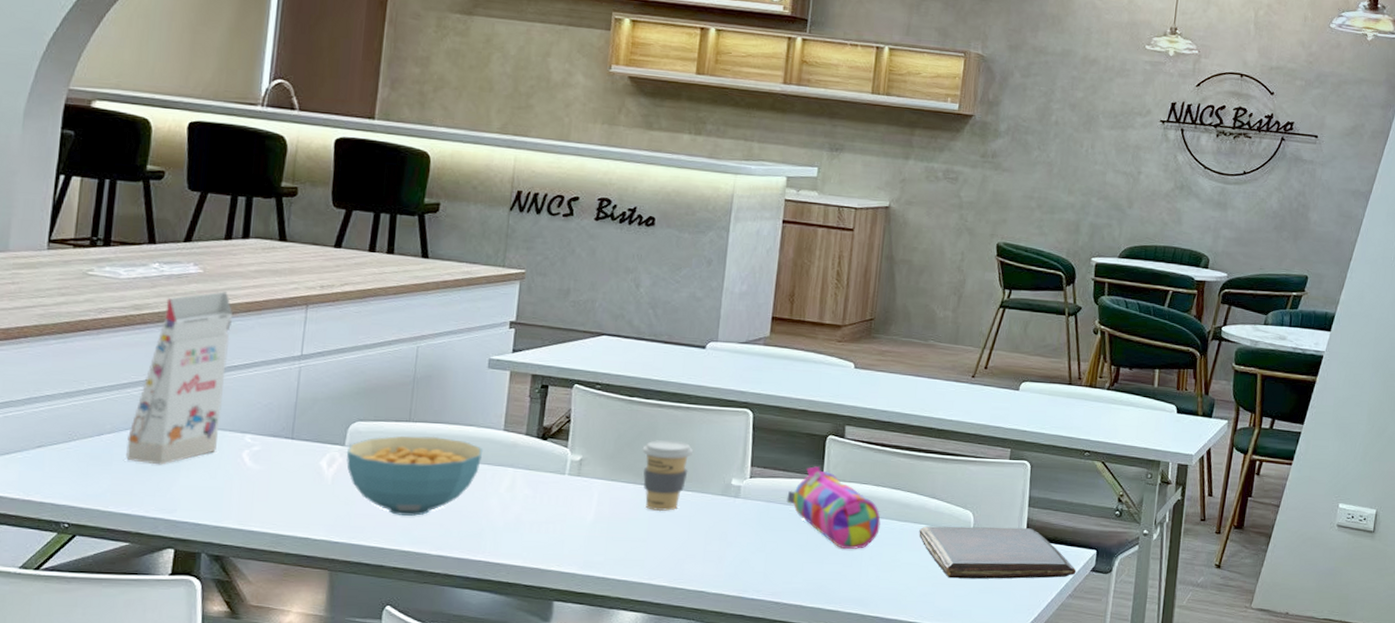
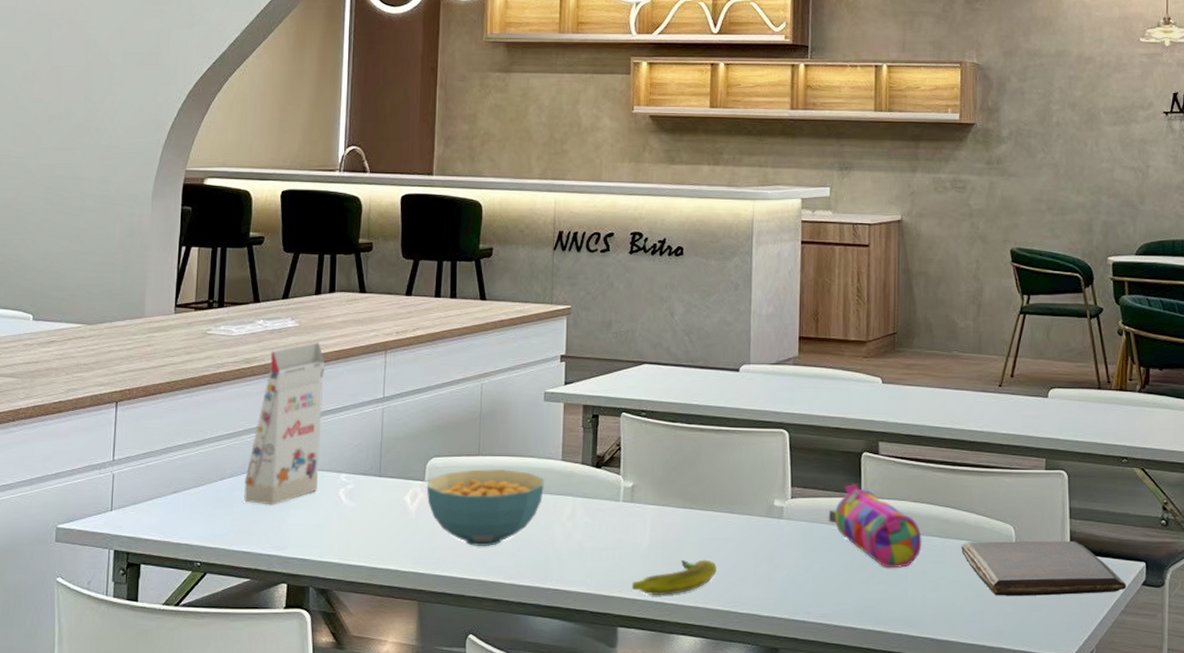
banana: none [571,536,665,571] -> present [631,559,717,595]
coffee cup: present [642,440,694,512] -> none [688,463,736,535]

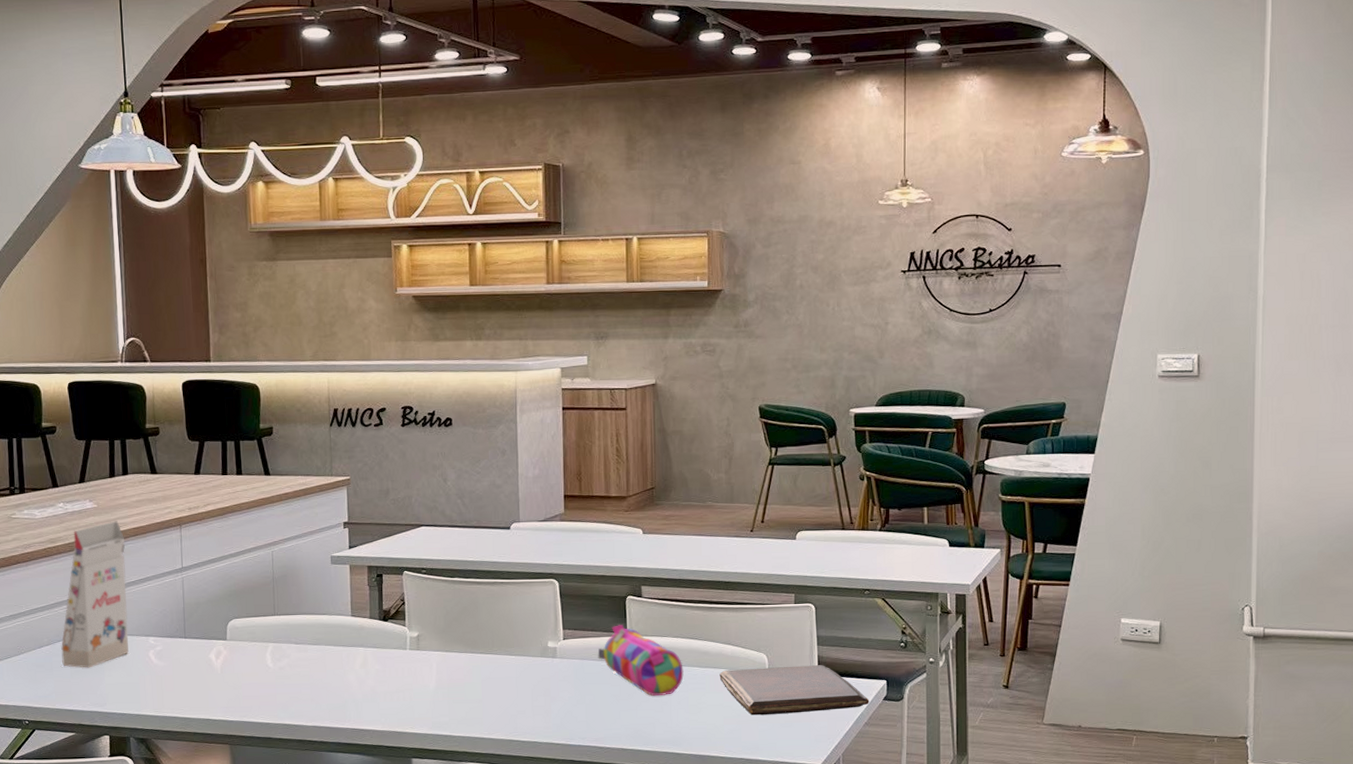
cereal bowl: present [426,468,545,546] -> none [229,626,337,695]
banana: present [631,559,717,595] -> none [422,696,499,730]

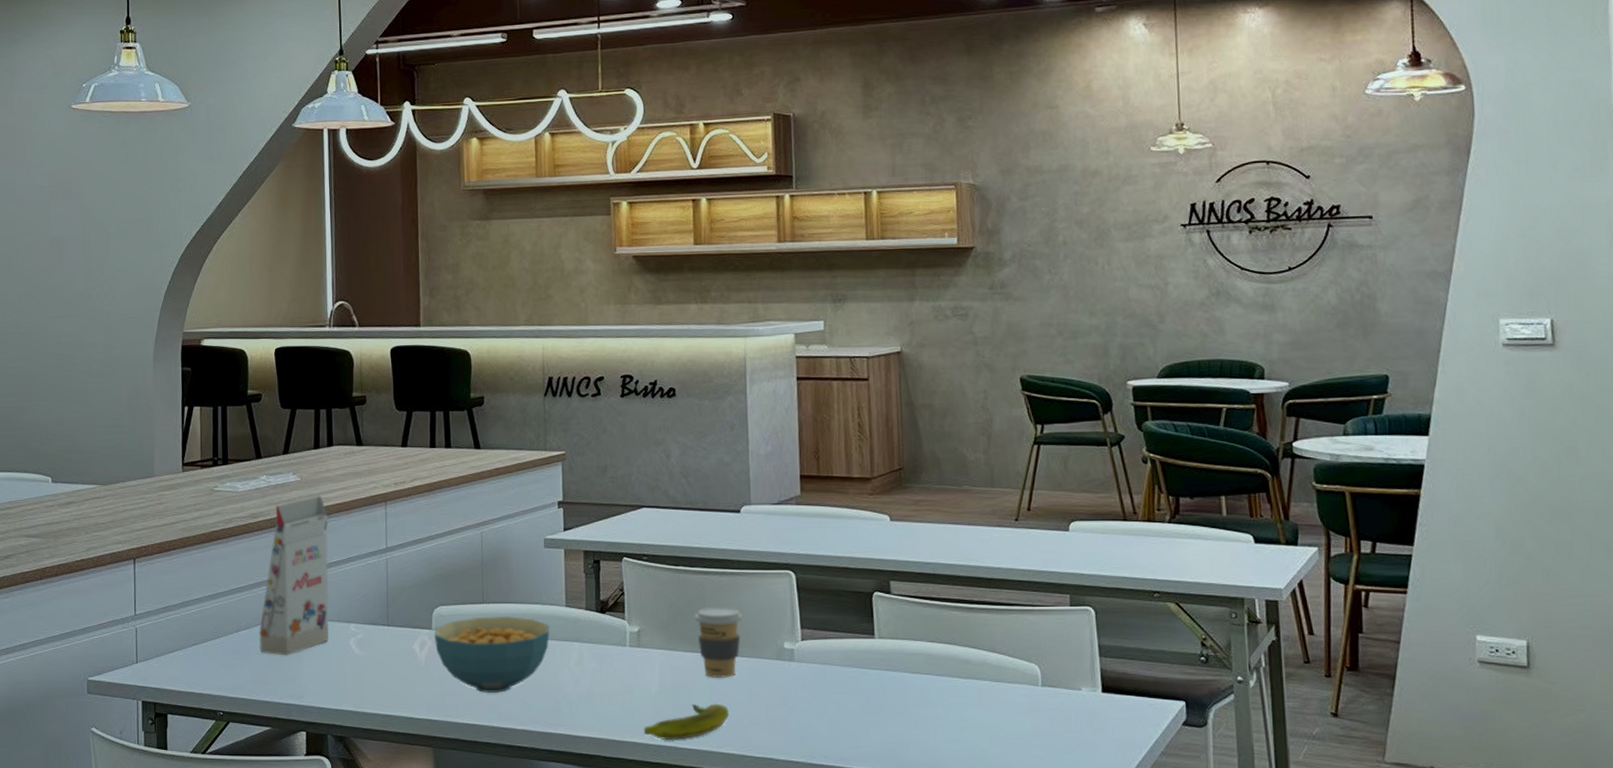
cereal bowl: none [229,626,337,695] -> present [434,615,550,693]
banana: none [422,696,499,730] -> present [643,703,729,740]
coffee cup: none [468,612,512,675] -> present [694,606,743,679]
pencil case: present [598,625,684,697] -> none [841,625,942,711]
book: present [719,665,869,716] -> none [983,680,1166,738]

